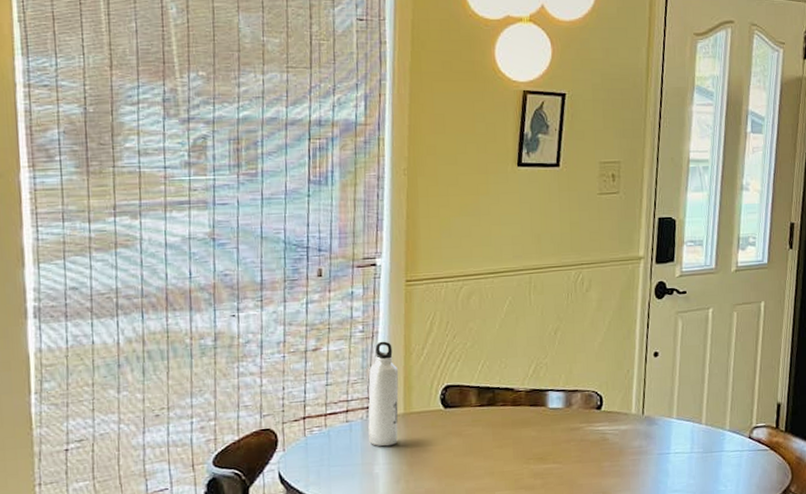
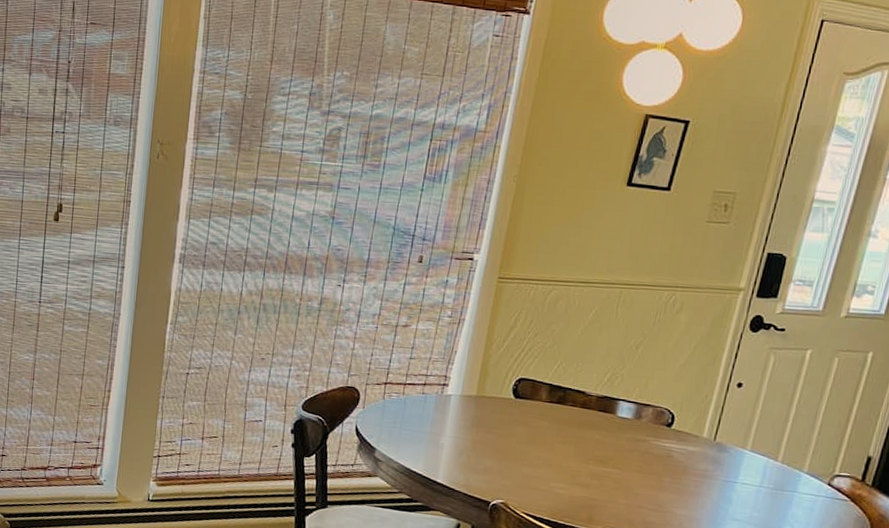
water bottle: present [368,341,399,447] -> none [440,328,478,422]

